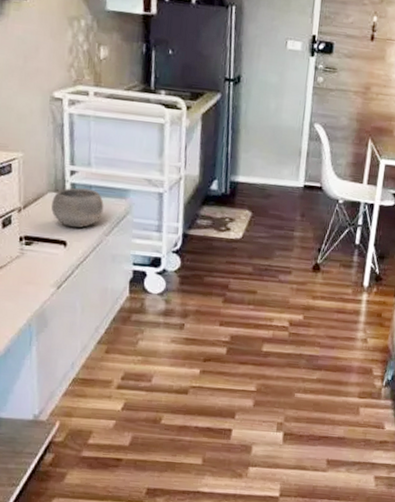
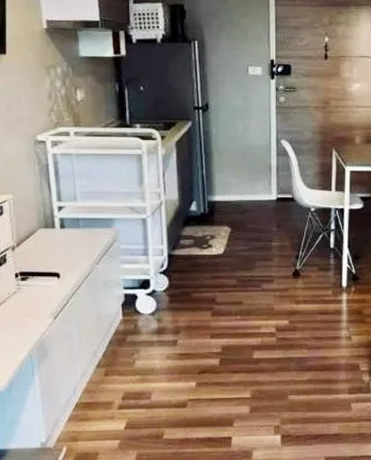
bowl: present [51,187,104,228] -> none [43,222,92,260]

